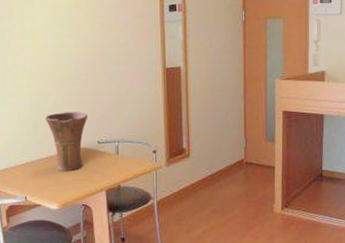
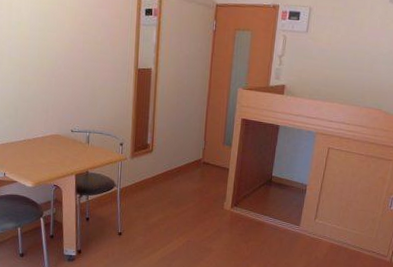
vase: present [46,111,89,171] -> none [26,100,64,154]

